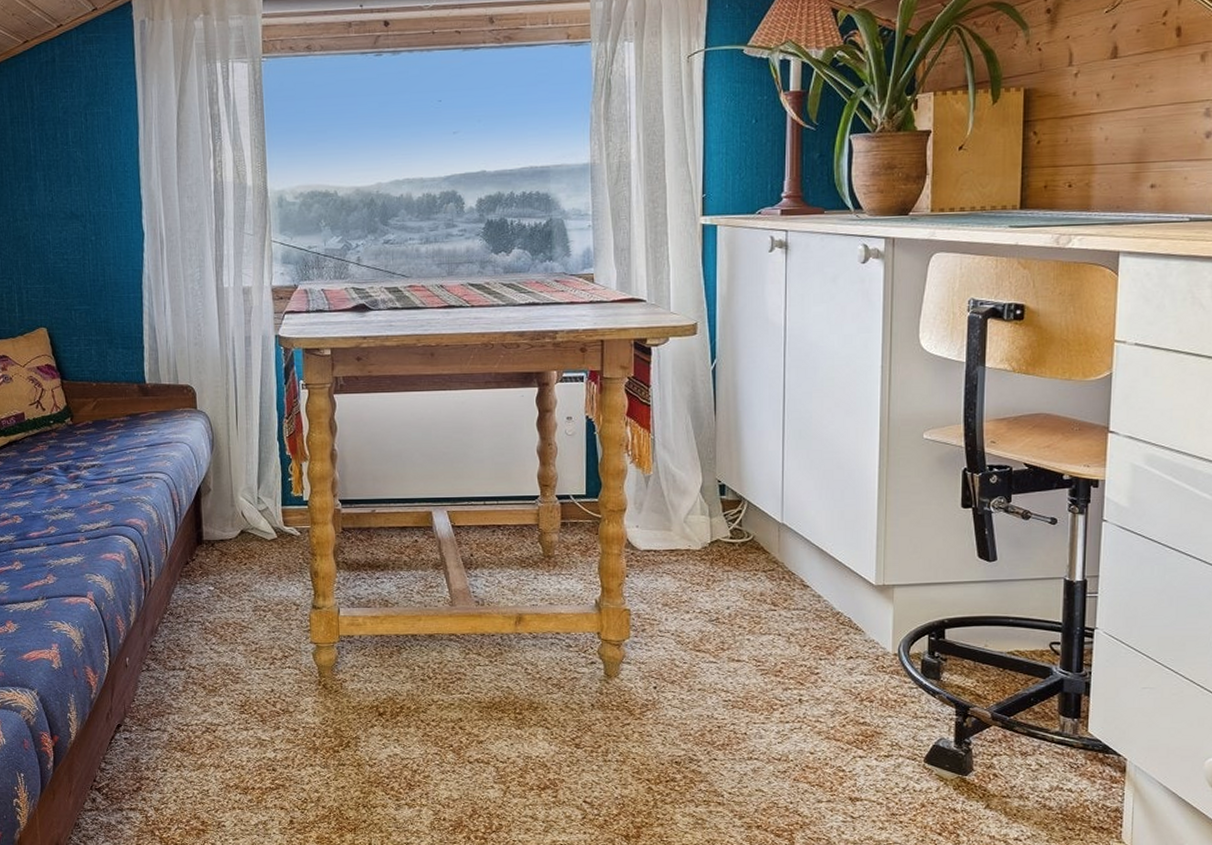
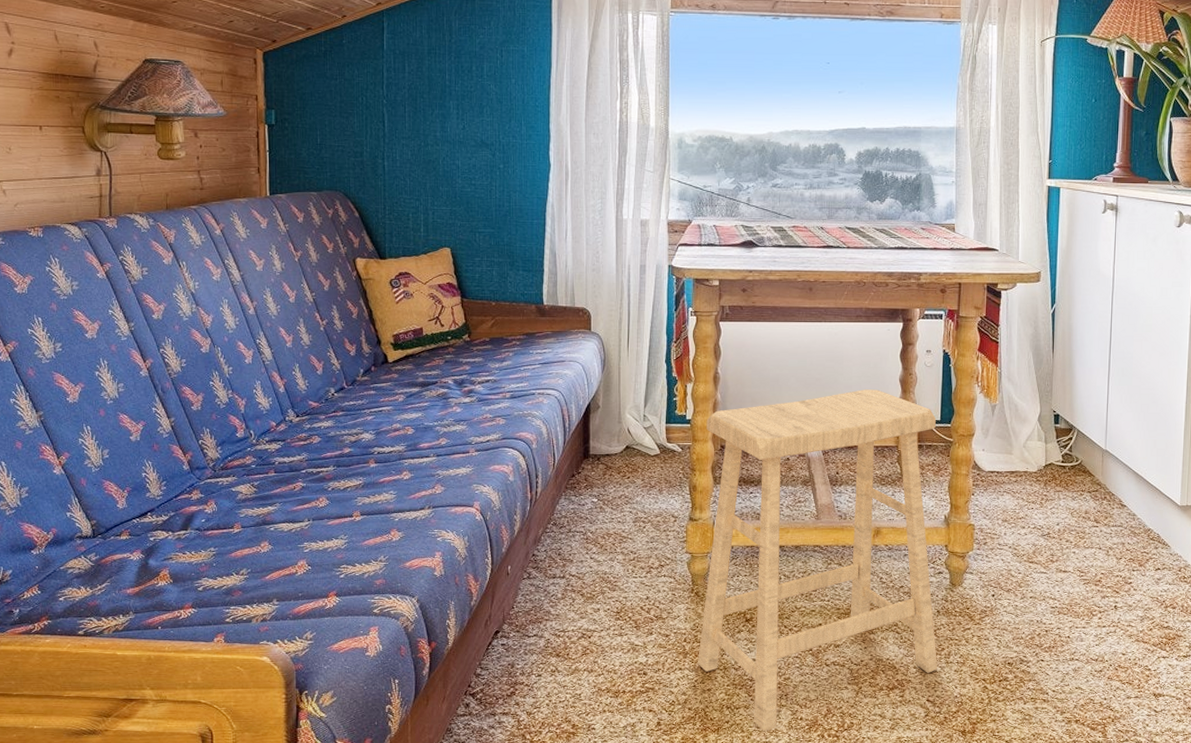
stool: none [325,462,595,833] -> present [698,389,938,732]

